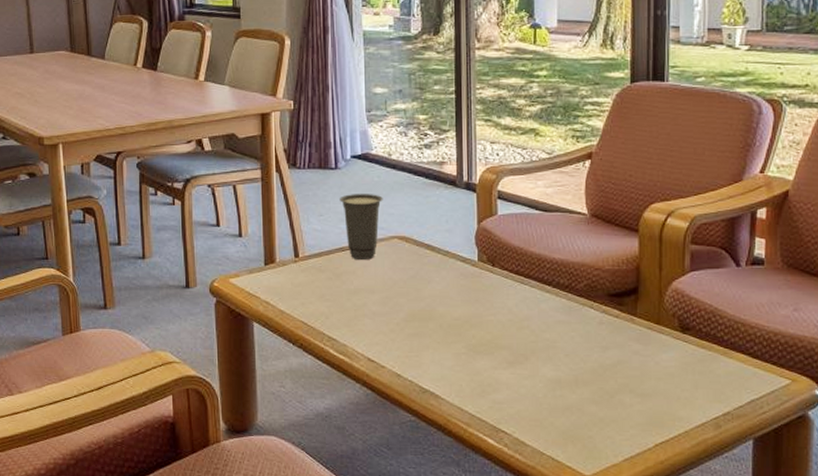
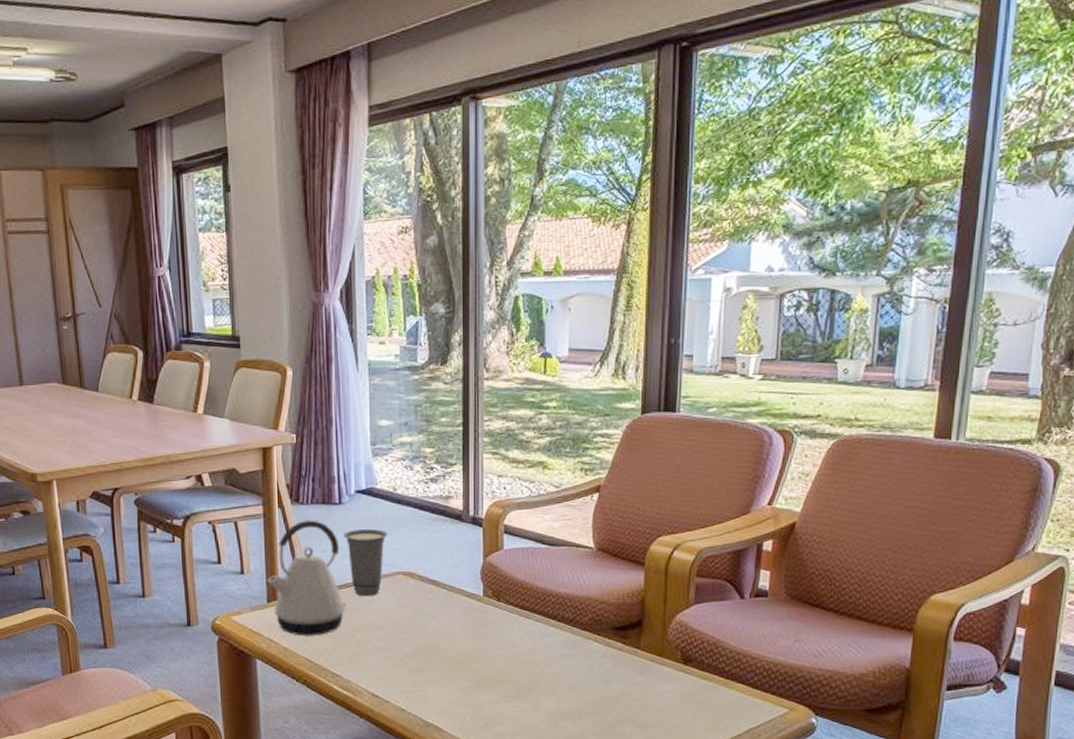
kettle: none [264,184,343,300] -> present [267,520,347,636]

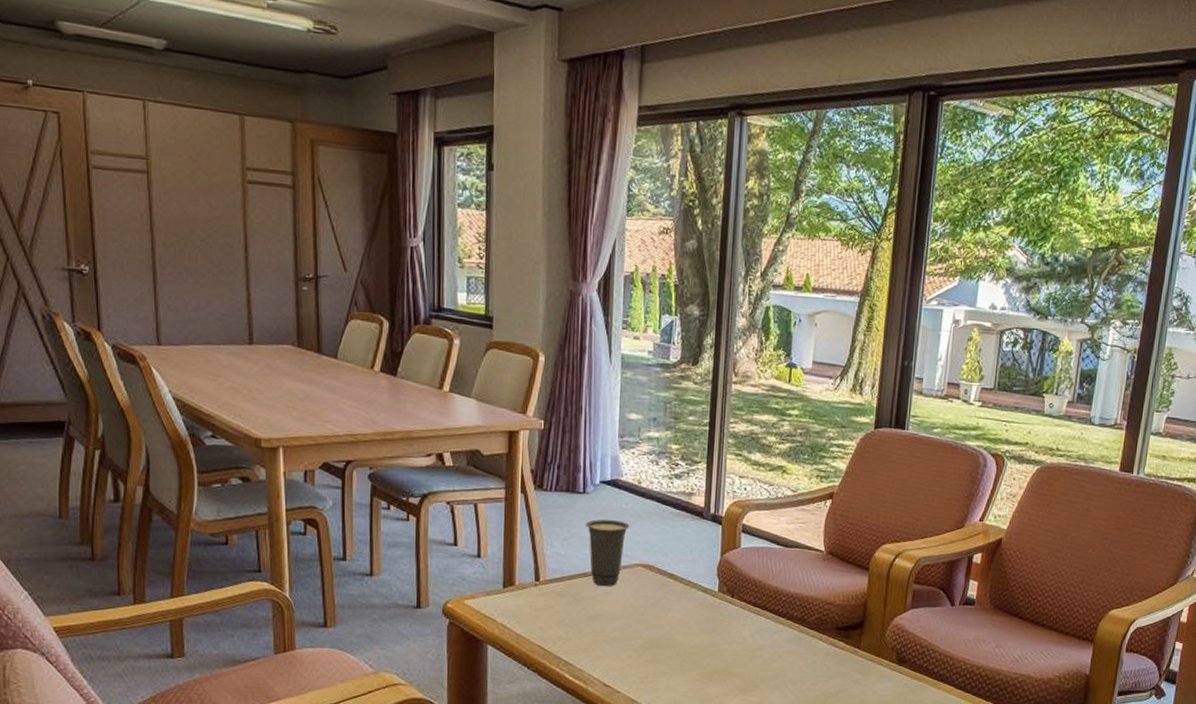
kettle: present [267,520,347,636] -> none [504,507,584,624]

